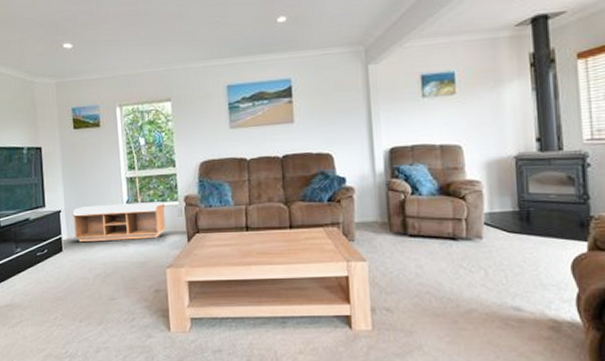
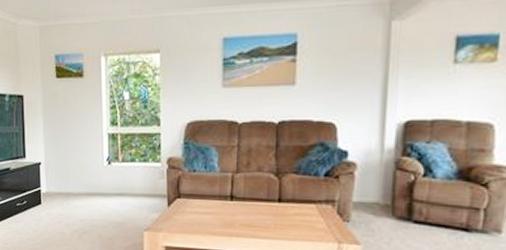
bench: present [72,202,167,242] -> none [52,160,147,200]

